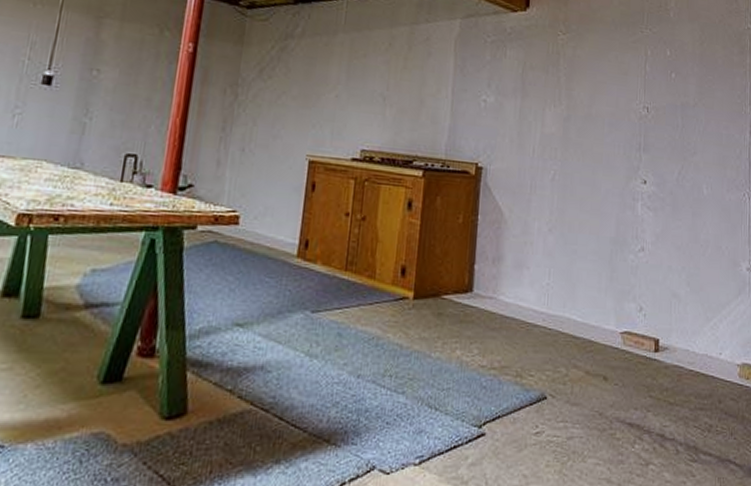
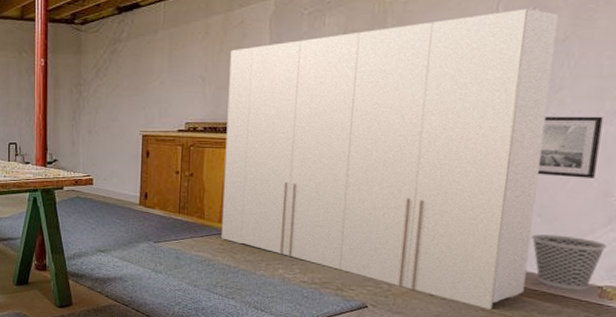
storage cabinet: none [393,68,689,395] -> present [220,9,559,309]
wall art: none [684,179,727,246] -> present [537,116,604,178]
wastebasket: none [684,305,739,370] -> present [531,234,607,291]

